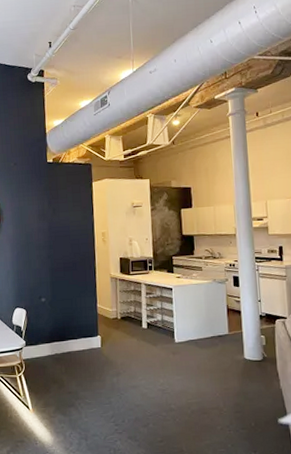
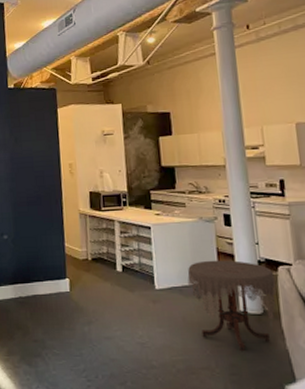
side table: none [202,315,274,393] -> present [187,260,277,352]

